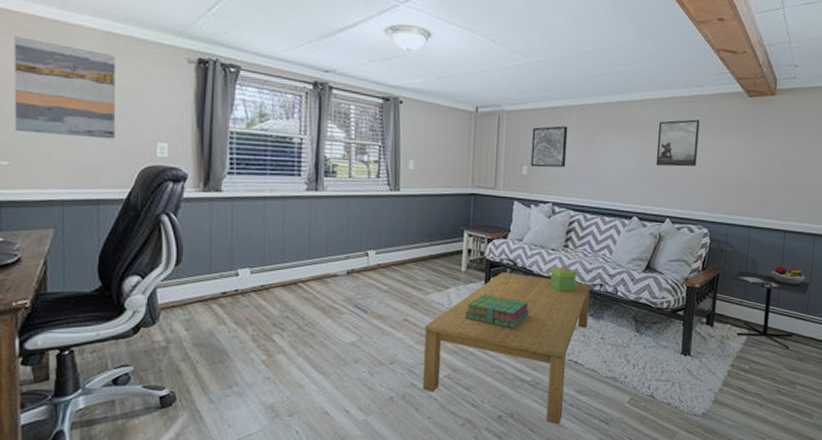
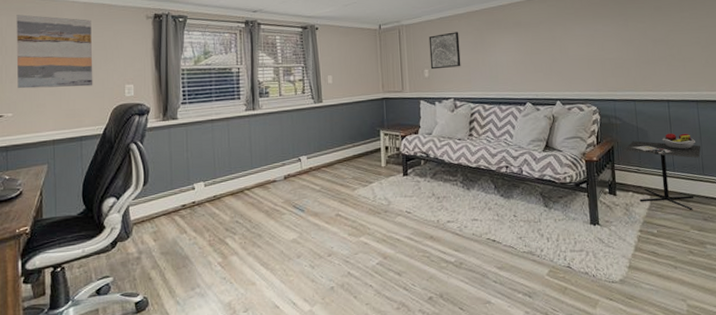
coffee table: present [423,272,590,425] -> none [355,163,500,302]
stack of books: present [464,294,529,329] -> none [388,185,446,215]
decorative box: present [550,266,577,293] -> none [459,153,484,177]
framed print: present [655,119,700,167] -> none [538,12,576,56]

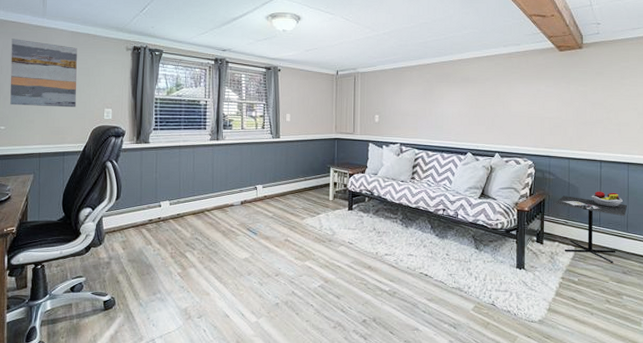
wall art: present [428,32,461,70] -> none [381,82,410,116]

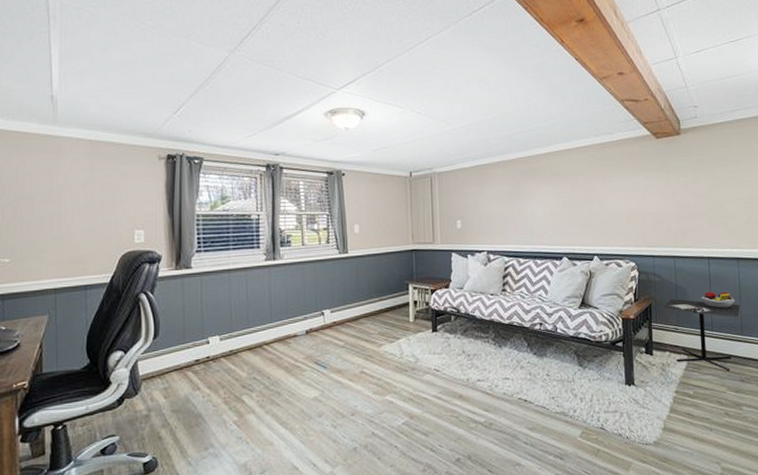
wall art: present [10,39,77,108] -> none [14,152,100,233]

